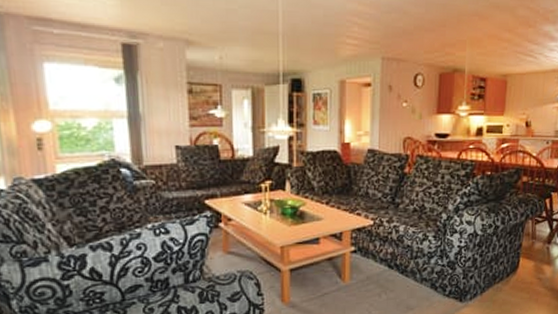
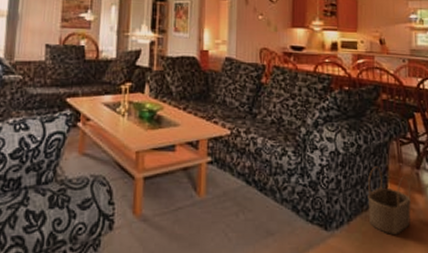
wicker basket: none [500,244,541,301] -> present [367,166,412,234]

